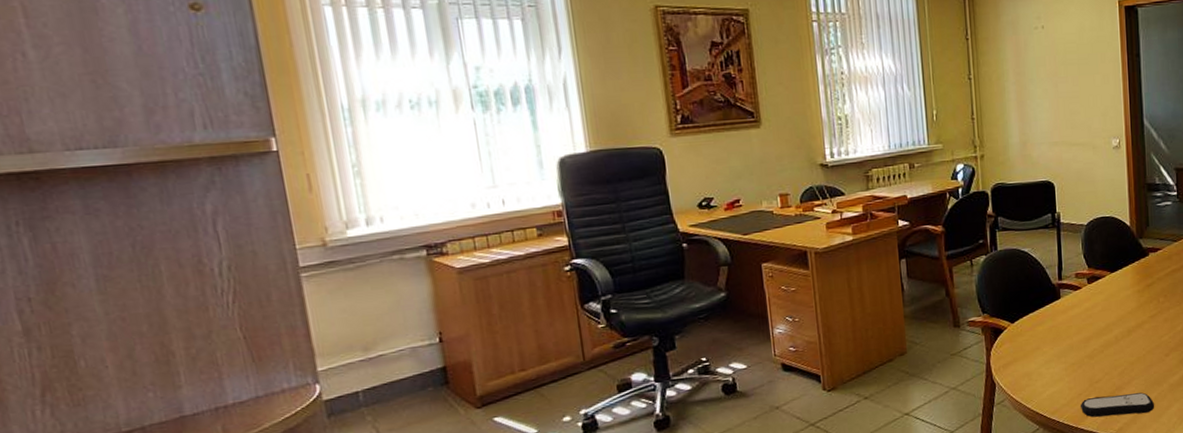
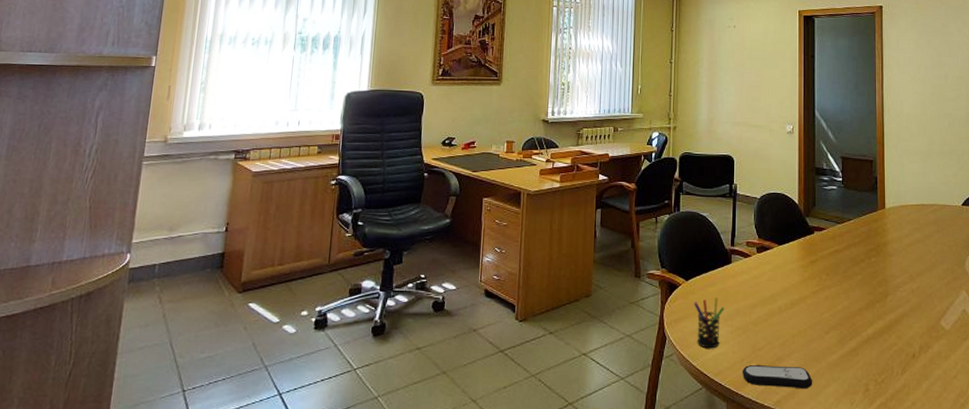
pen holder: none [1023,336,1057,389] -> present [694,297,725,349]

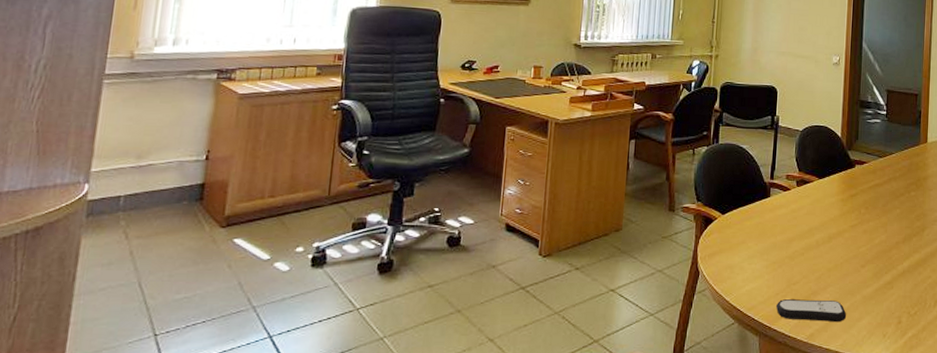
pen holder: present [694,297,725,349] -> none [729,231,761,283]

